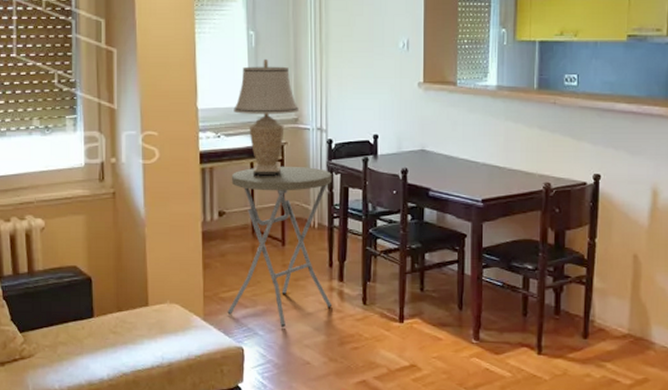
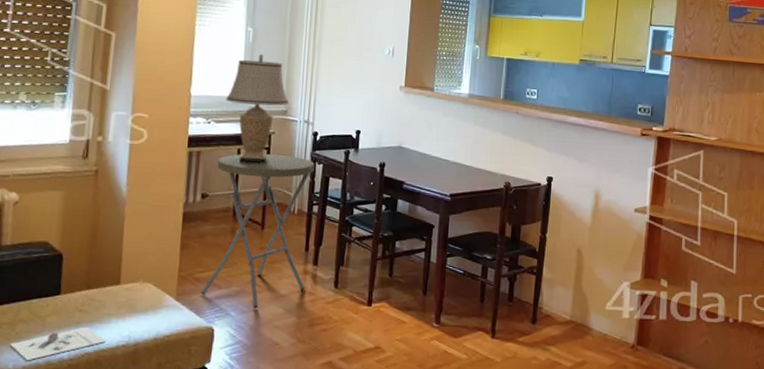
architectural model: none [53,348,141,382] -> present [9,326,106,361]

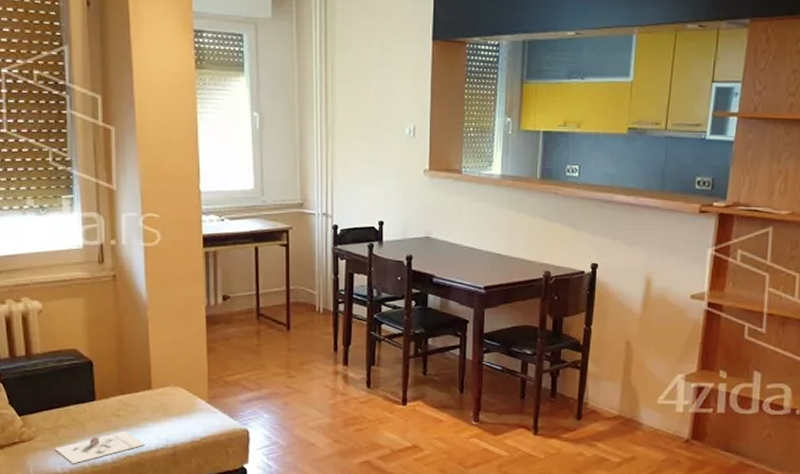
side table: present [201,153,315,308] -> none [232,250,337,410]
table lamp: present [226,54,290,164] -> none [237,141,305,262]

